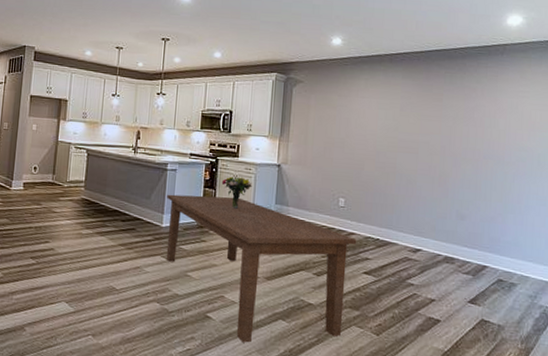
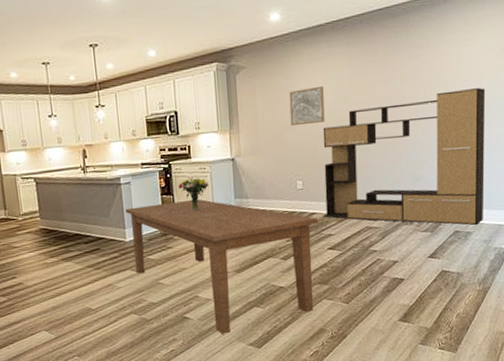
wall art: none [340,110,376,145] -> present [289,85,325,126]
media console: none [361,137,538,278] -> present [322,88,486,226]

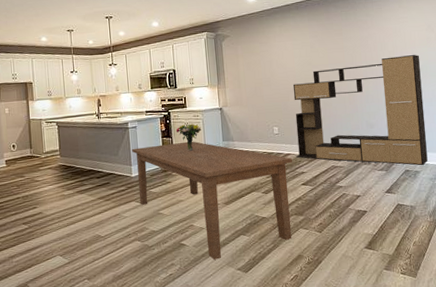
wall art: present [289,85,325,126] -> none [264,51,294,83]

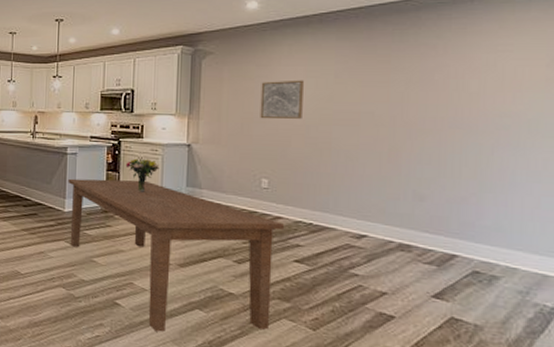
wall art: none [264,51,294,83] -> present [260,80,304,120]
media console: present [293,55,428,166] -> none [290,101,528,270]

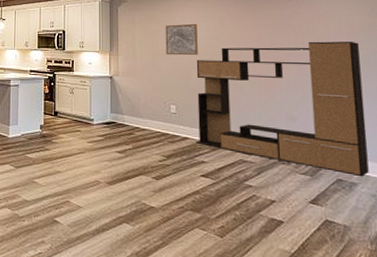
dining table: present [68,178,285,332] -> none [12,107,192,246]
bouquet: present [125,158,159,192] -> none [60,89,88,119]
media console: none [290,101,528,270] -> present [195,41,369,177]

